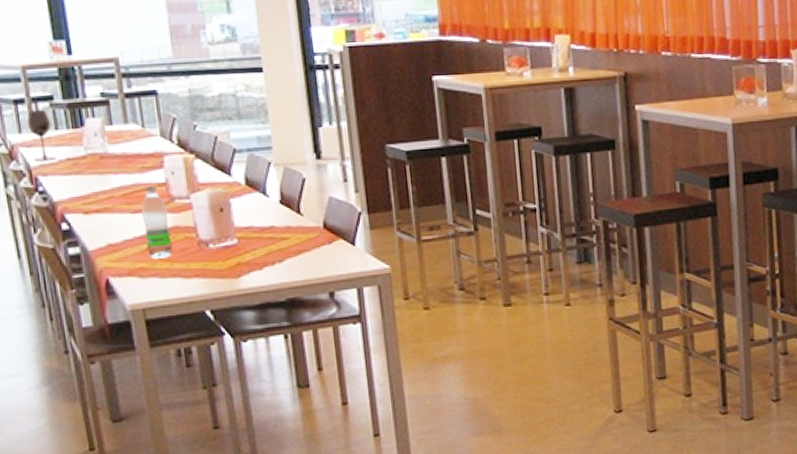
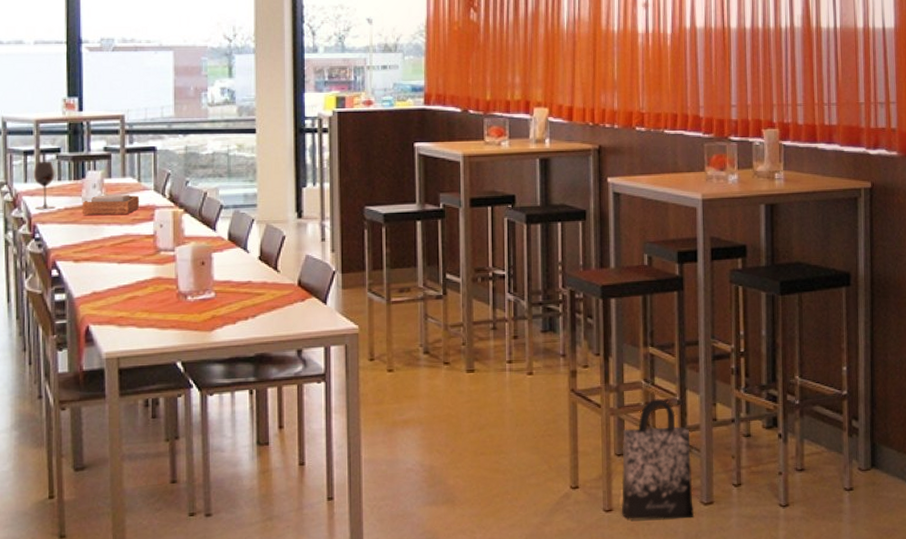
napkin holder: none [84,141,147,165] -> present [82,194,140,215]
bottle: present [141,185,173,259] -> none [127,237,153,309]
shopping bag: none [663,323,736,437] -> present [621,399,695,519]

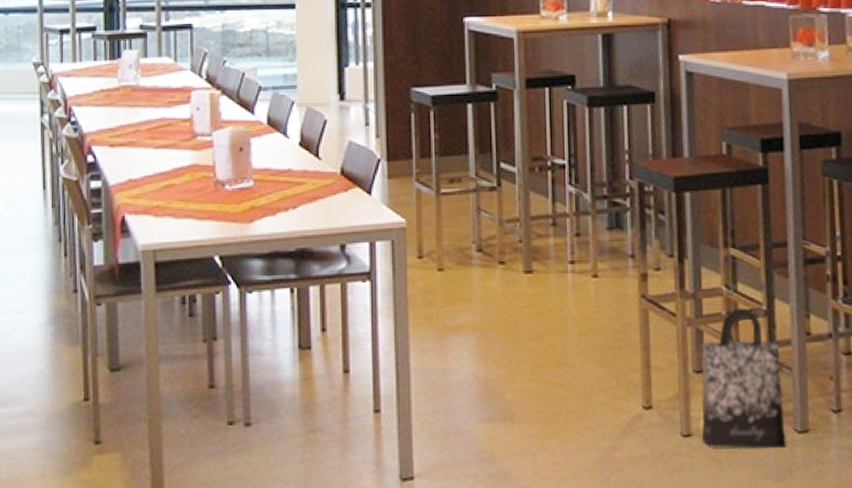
wineglass: present [33,161,56,209] -> none [69,40,92,91]
napkin holder: present [82,194,140,215] -> none [117,75,176,97]

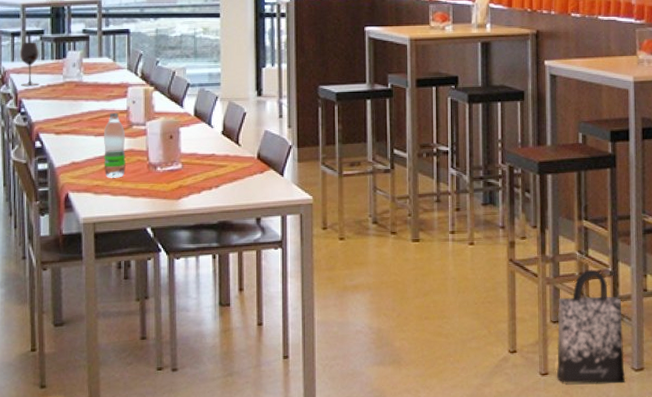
wineglass: none [69,40,92,91] -> present [19,42,40,86]
bottle: none [164,121,189,198] -> present [103,112,126,178]

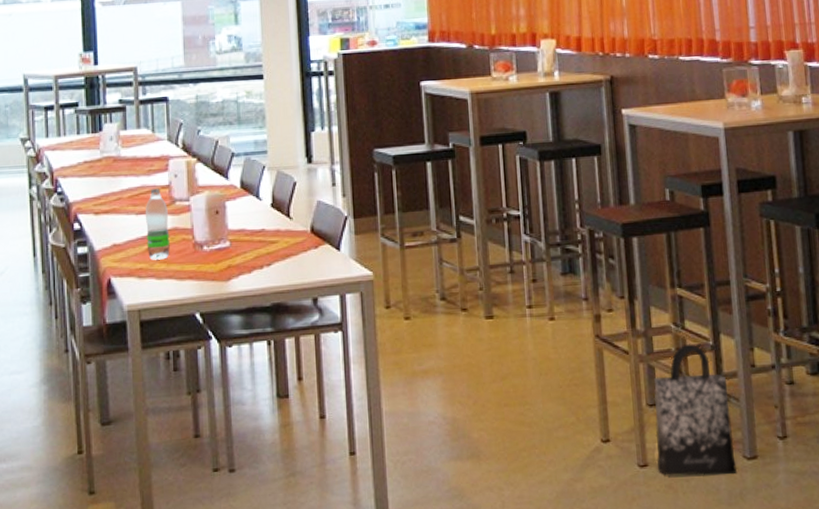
wineglass: present [19,42,40,86] -> none [54,115,76,163]

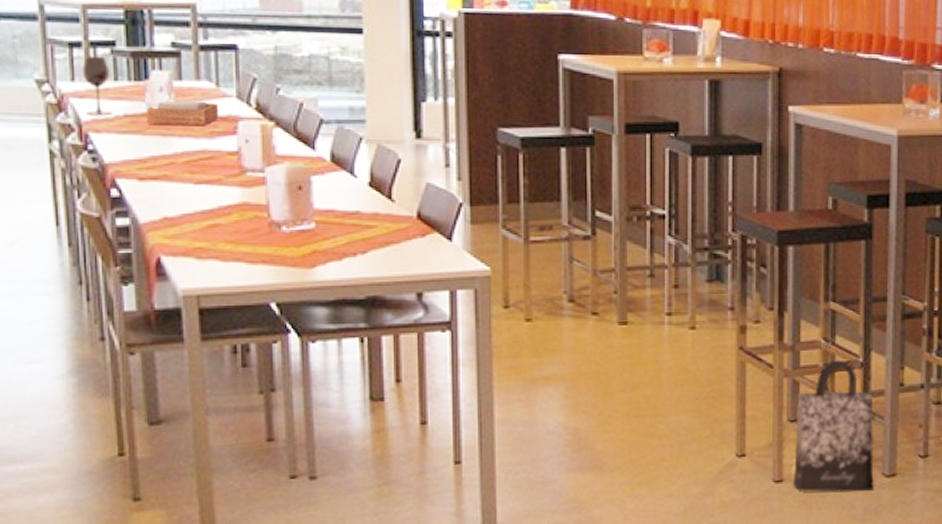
wineglass: none [54,115,76,163] -> present [82,55,113,115]
napkin holder: none [100,145,155,168] -> present [146,100,219,127]
bottle: present [145,188,170,260] -> none [206,154,239,239]

